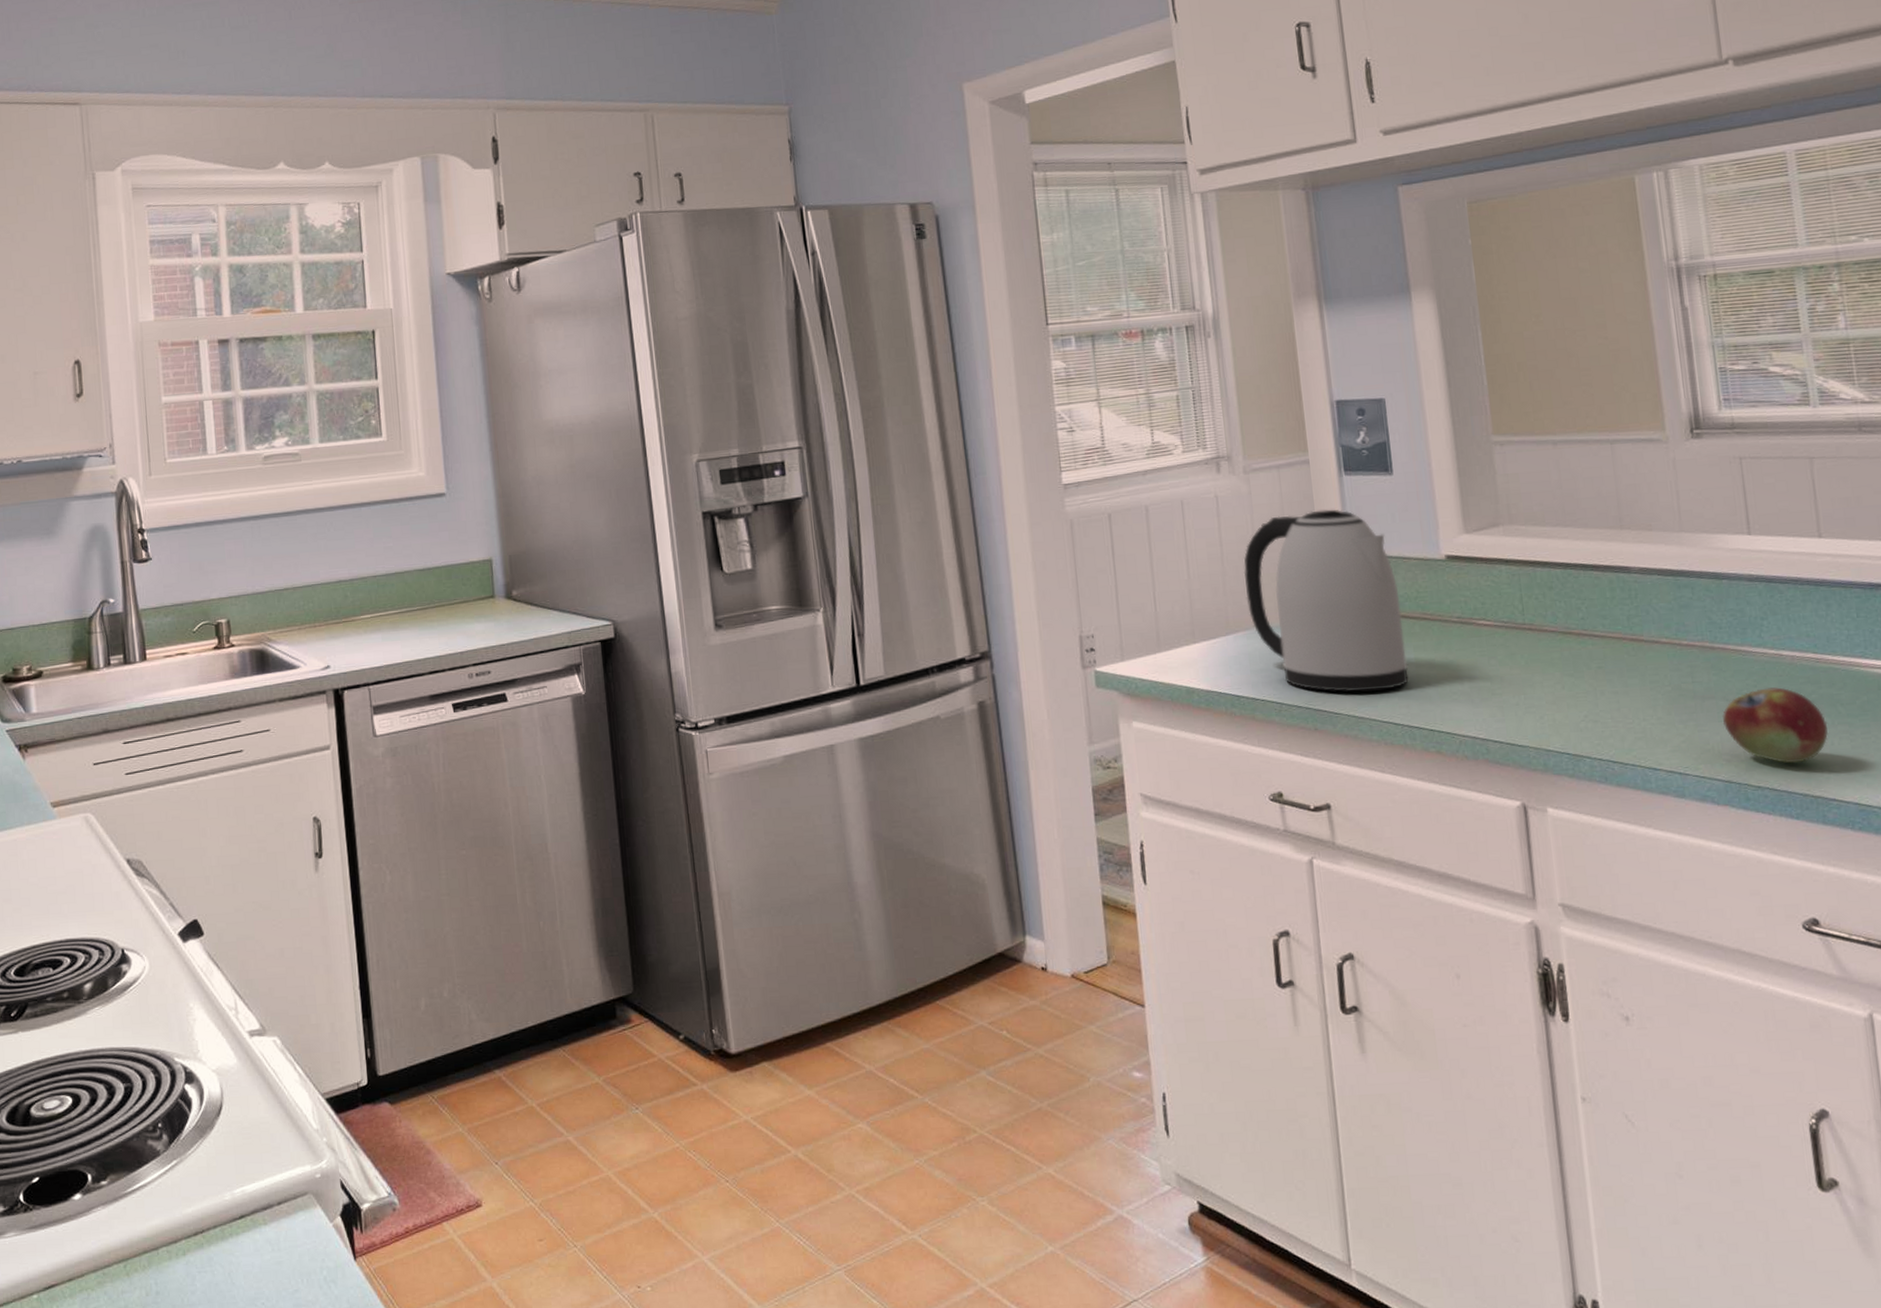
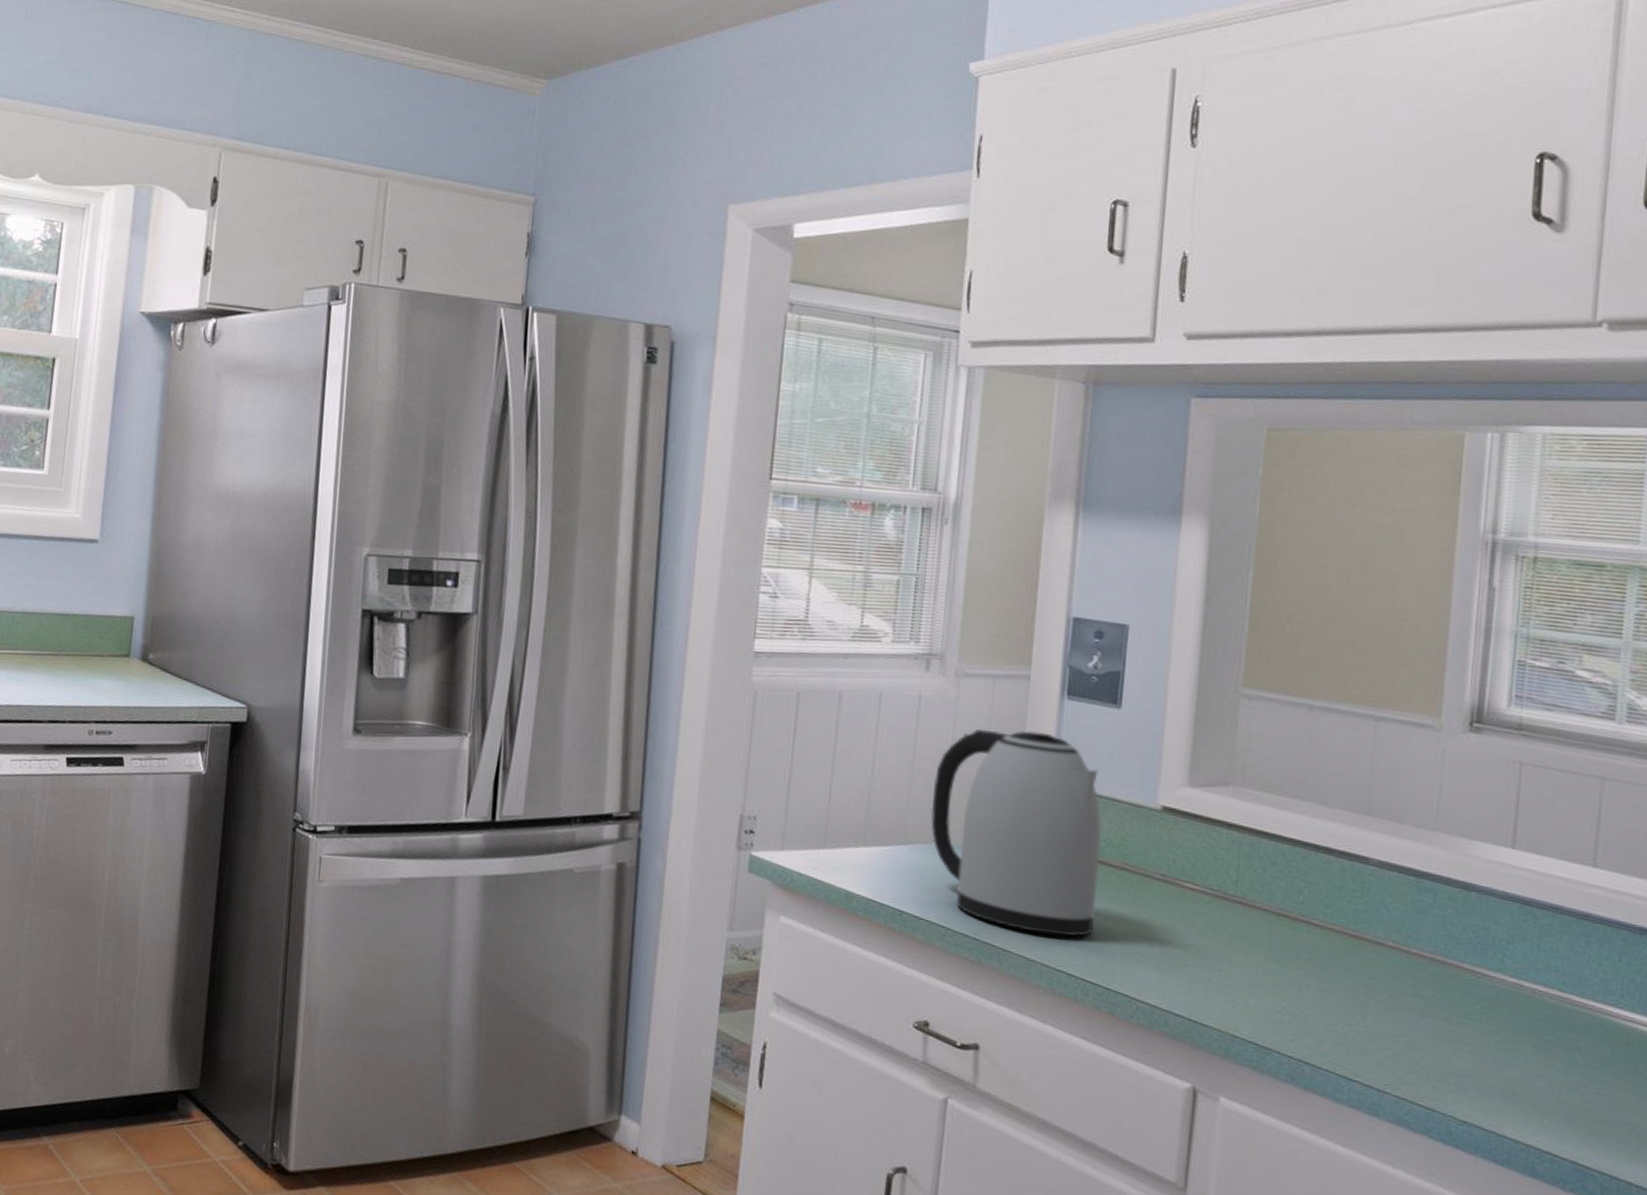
fruit: present [1723,687,1829,764] -> none [1439,1017,1559,1106]

